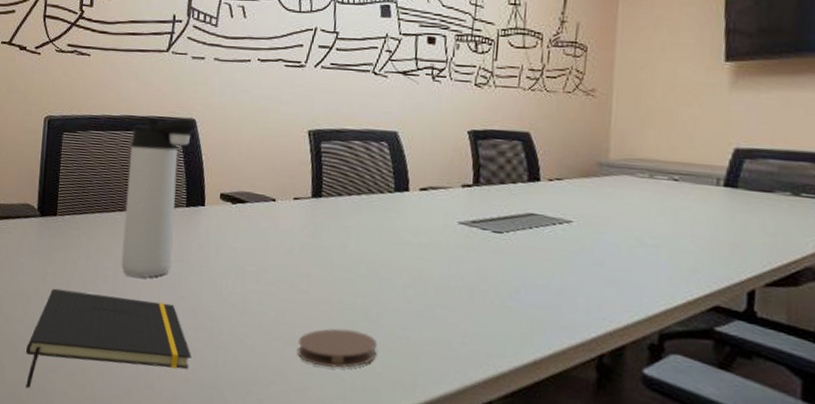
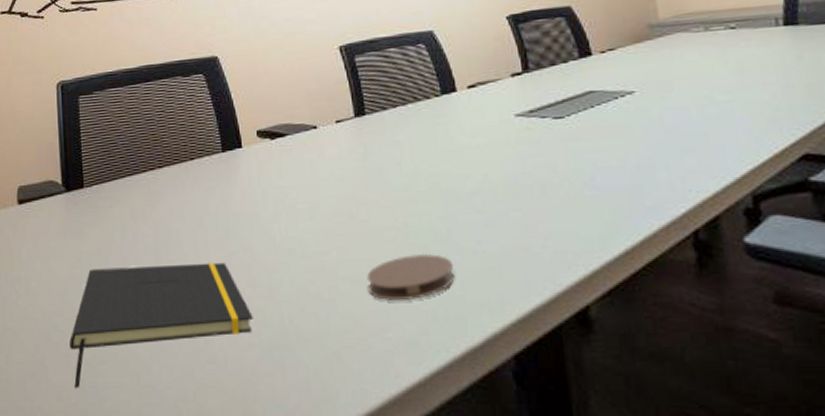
thermos bottle: present [121,118,197,278] -> none [153,58,221,240]

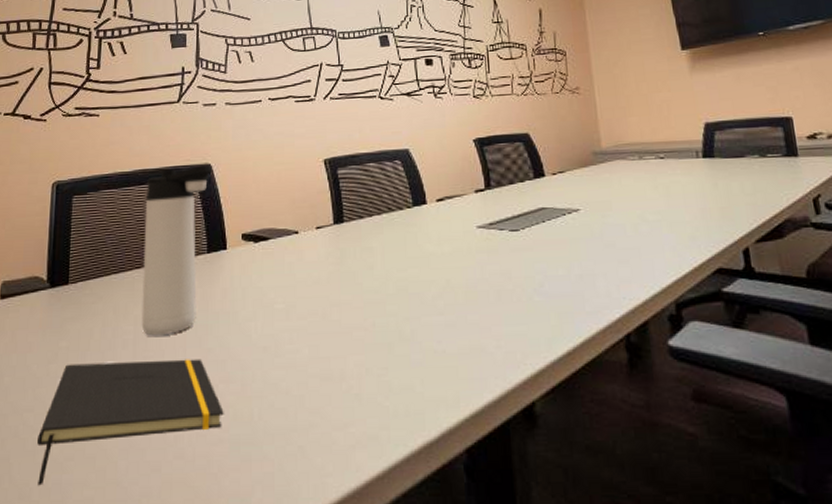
thermos bottle: none [153,58,221,240] -> present [141,165,213,336]
coaster: present [367,253,455,300] -> none [335,351,416,397]

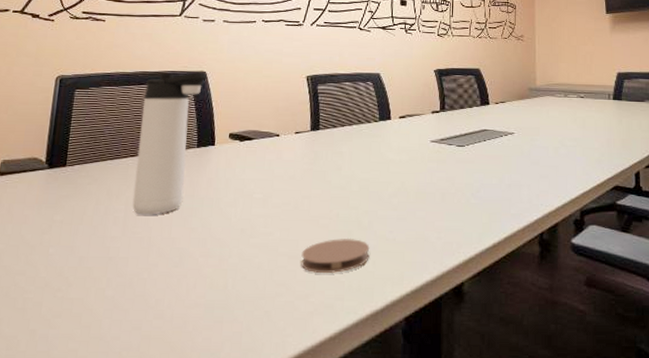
notepad: present [37,359,224,486] -> none [25,235,202,338]
coaster: none [335,351,416,397] -> present [301,238,370,273]

